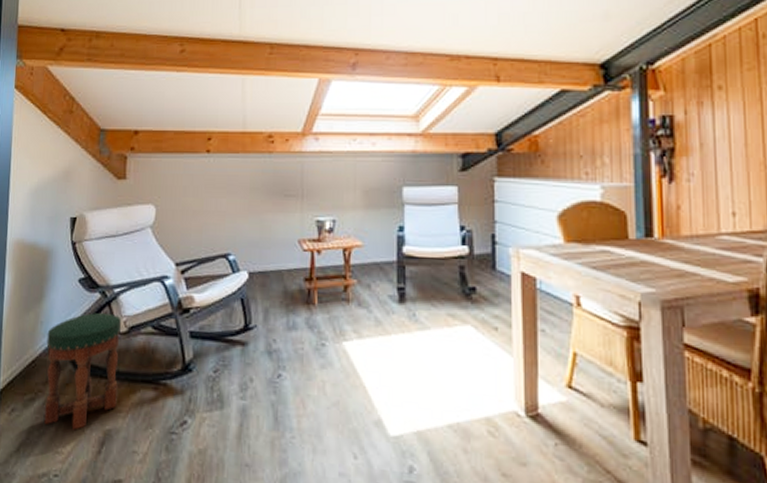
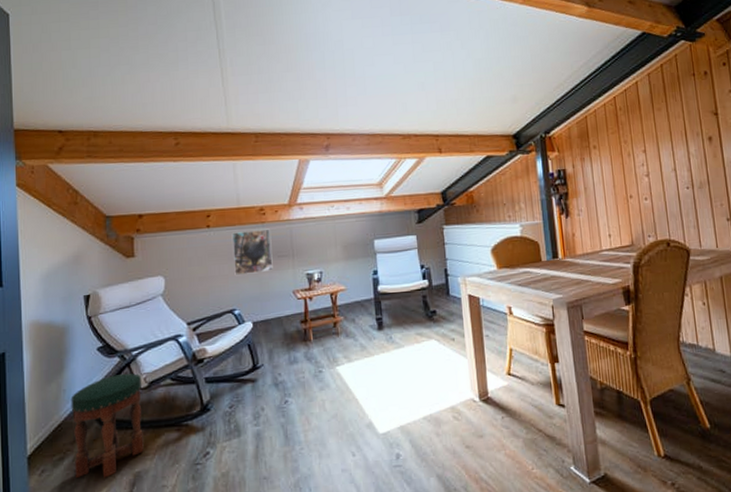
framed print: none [233,160,279,214] -> present [231,228,273,276]

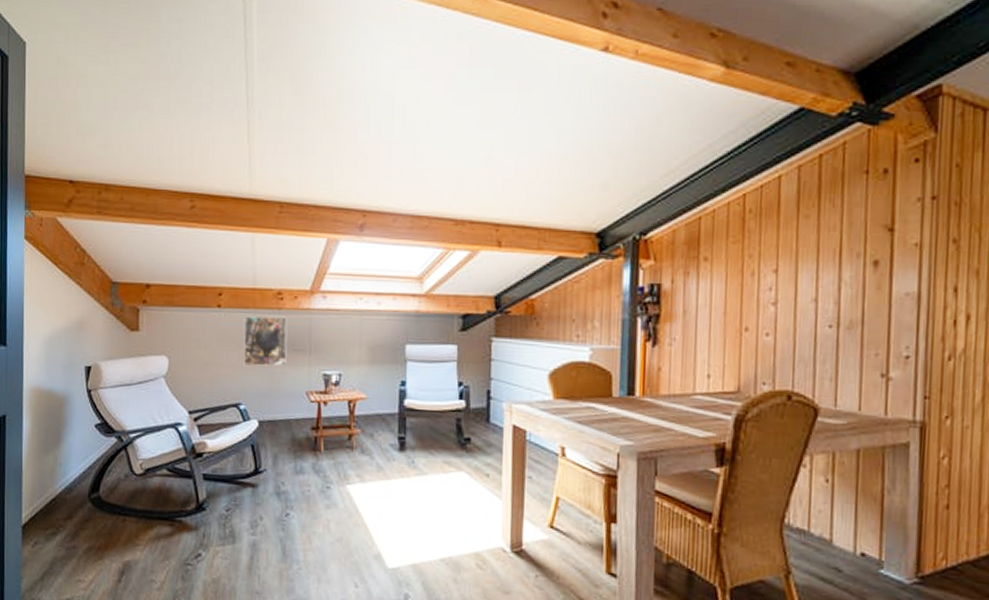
stool: present [71,373,144,478] -> none [66,456,138,561]

